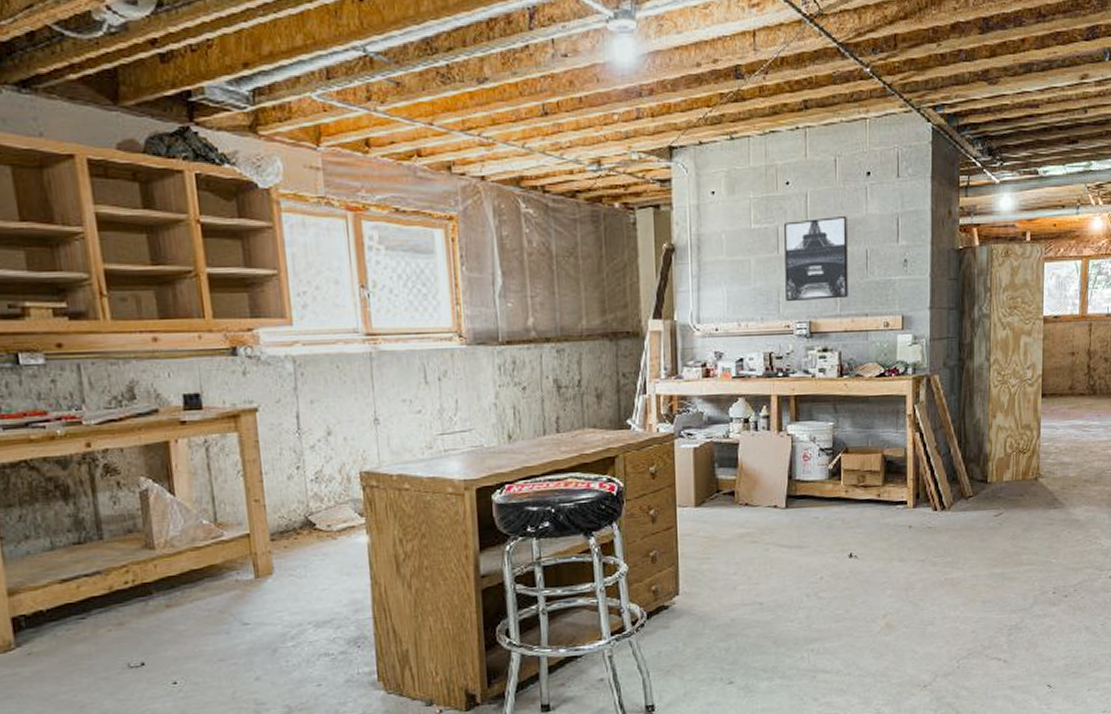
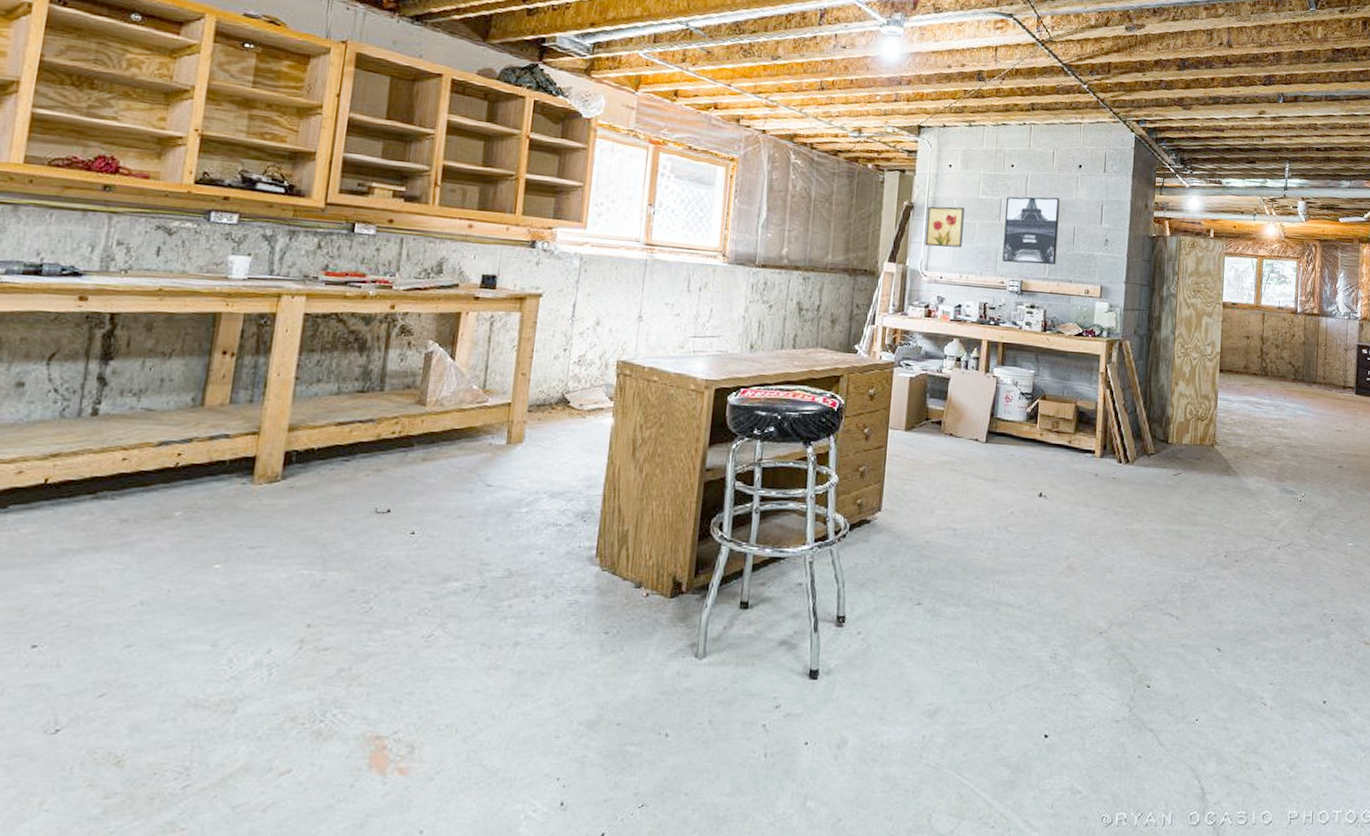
wall art: none [692,242,737,294] -> present [925,206,965,248]

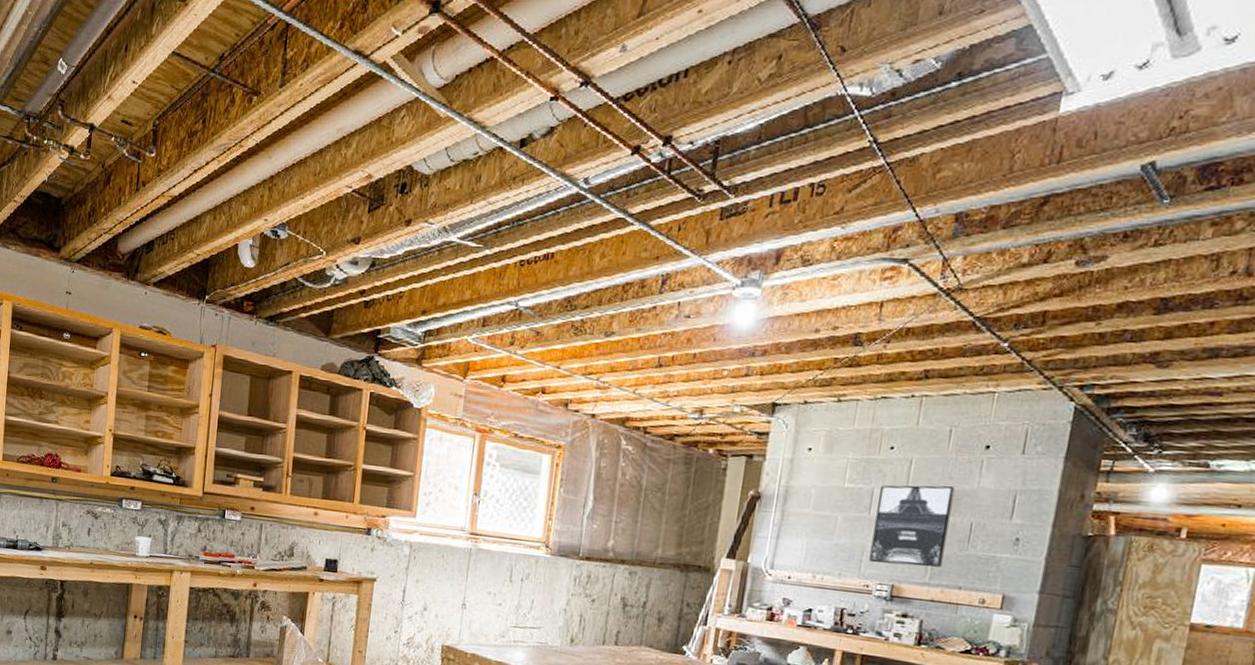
wall art: present [925,206,965,248] -> none [771,496,825,545]

